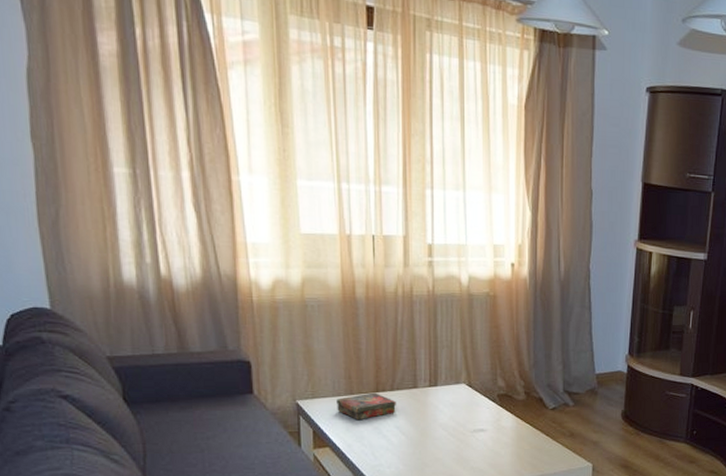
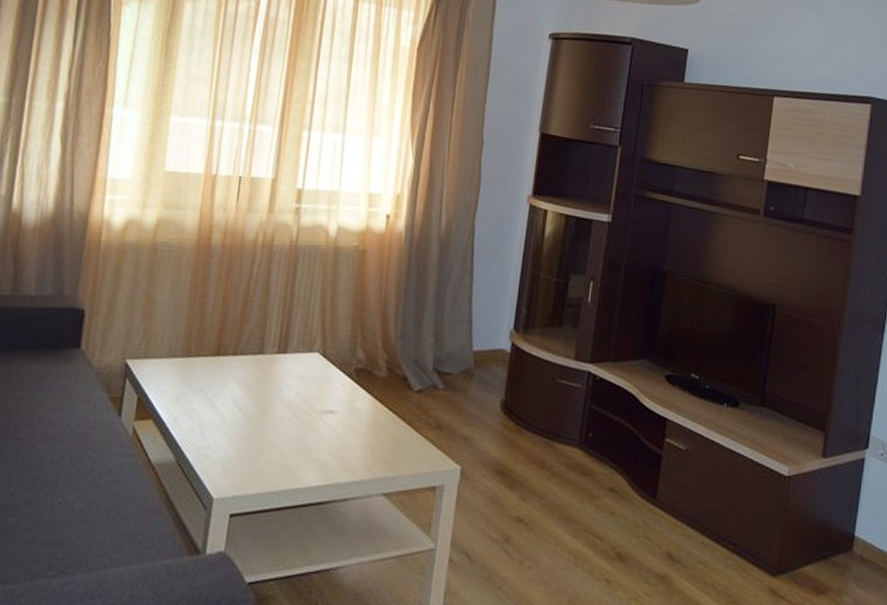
book: present [336,392,396,421] -> none [169,356,237,389]

